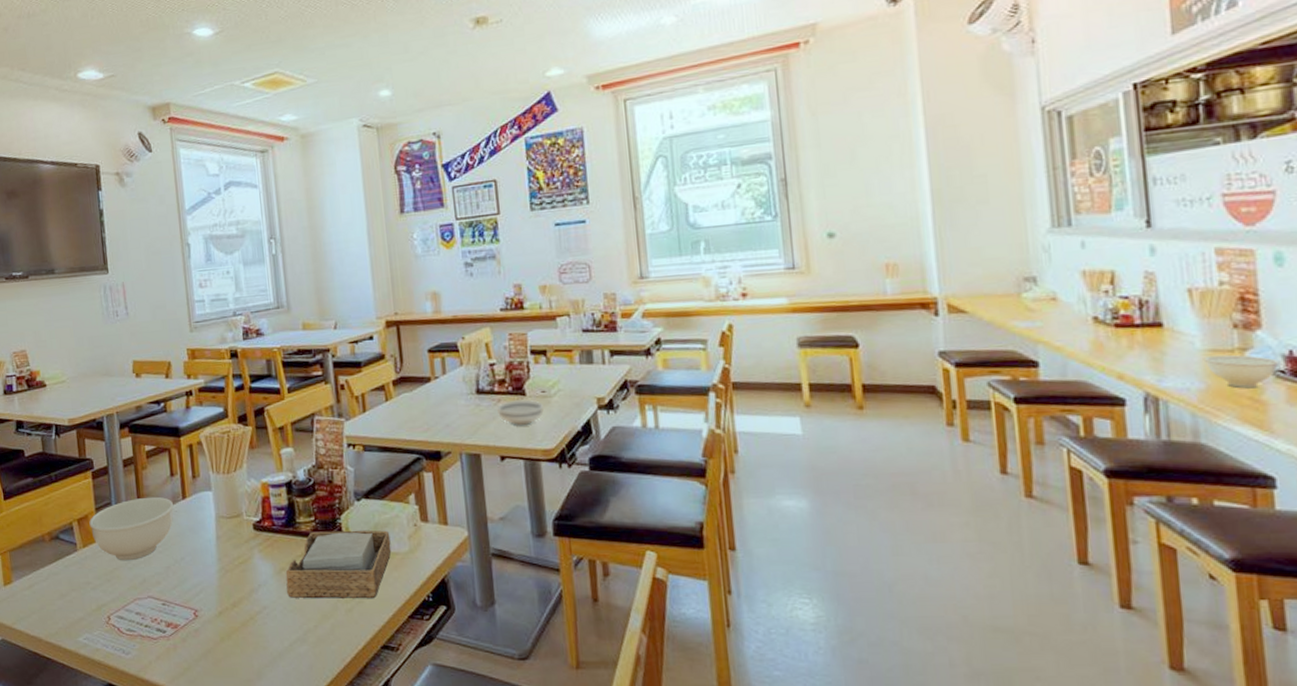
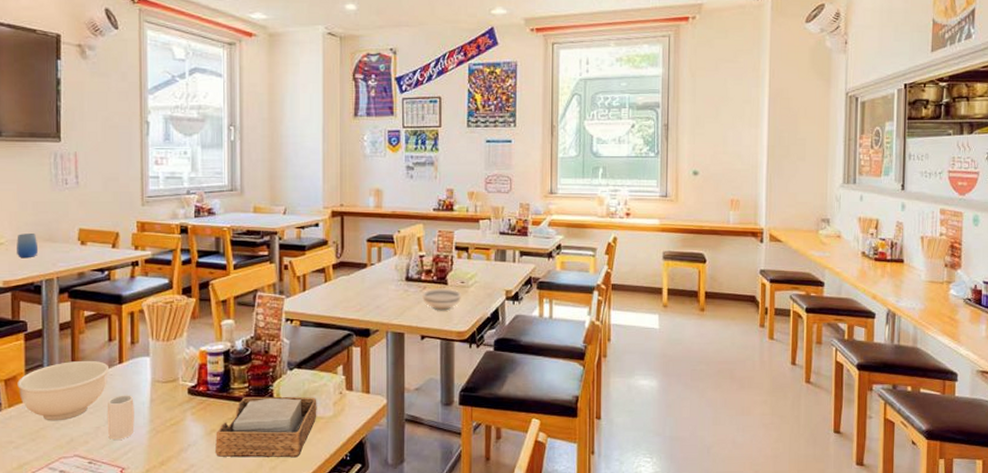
cup: none [77,369,98,395] -> present [17,234,39,258]
cup: none [175,532,204,580] -> present [107,395,135,440]
bowl: present [1205,354,1280,389] -> none [926,285,969,310]

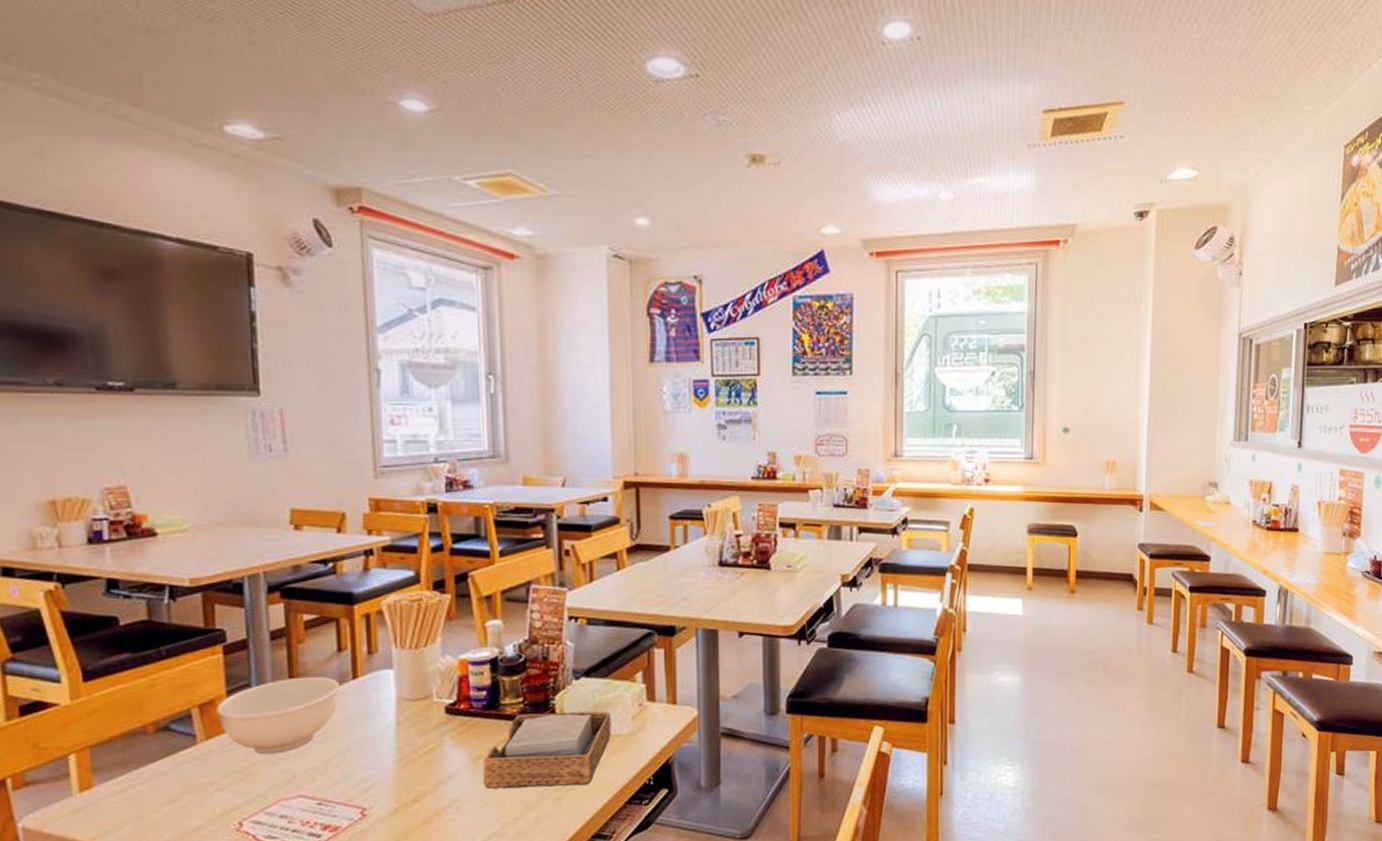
cup: present [17,234,39,258] -> none [205,516,237,549]
cup: present [107,395,135,440] -> none [339,717,377,774]
bowl: present [423,288,461,311] -> none [740,574,787,602]

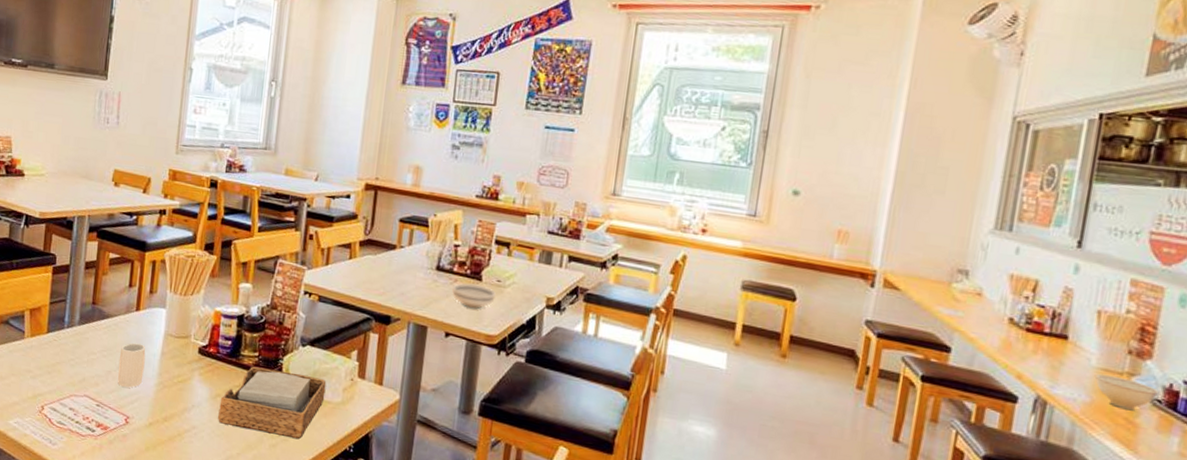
soup bowl: present [216,676,341,755] -> none [41,301,127,359]
cup: none [339,717,377,774] -> present [117,342,146,388]
bowl: none [740,574,787,602] -> present [452,283,496,309]
bowl: none [1321,557,1368,585] -> present [1095,373,1160,411]

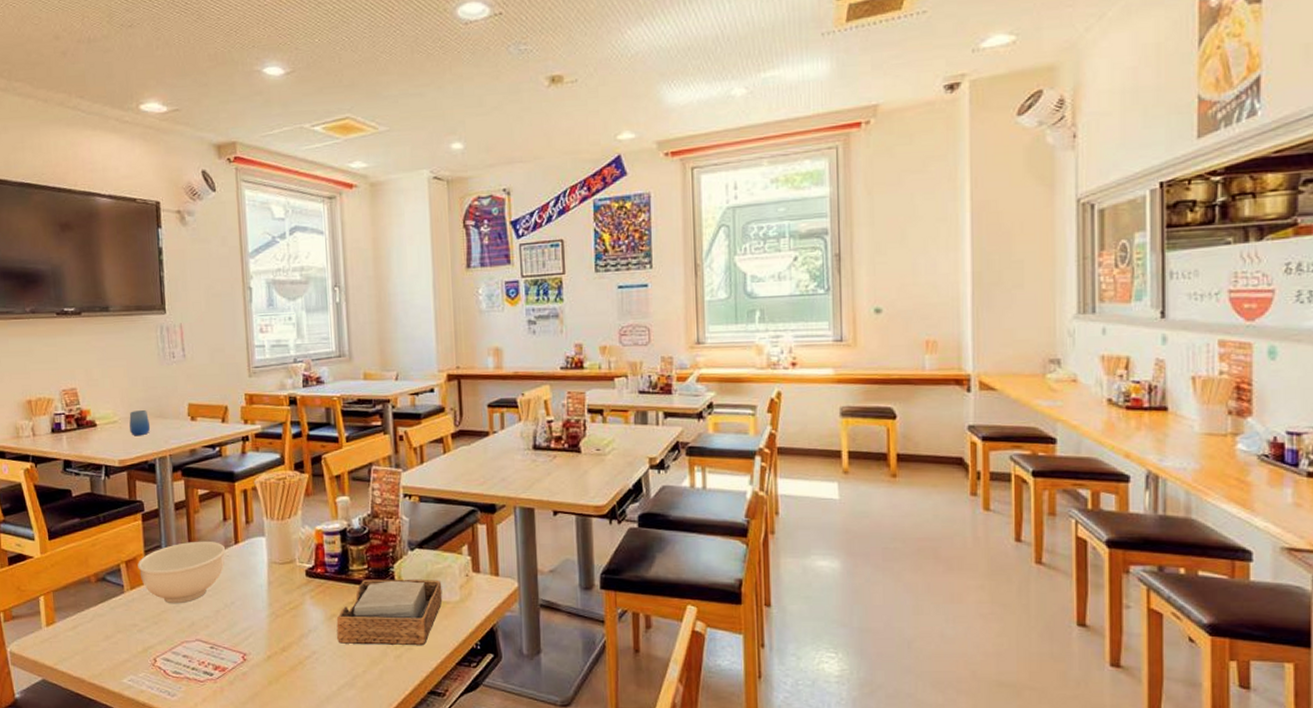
soup bowl: none [41,301,127,359] -> present [137,541,226,604]
cup: none [55,167,75,192] -> present [129,410,151,436]
cup: present [117,342,146,388] -> none [225,577,254,624]
bowl: present [452,283,496,309] -> none [553,457,597,483]
bowl: present [1095,373,1160,411] -> none [1201,438,1265,470]

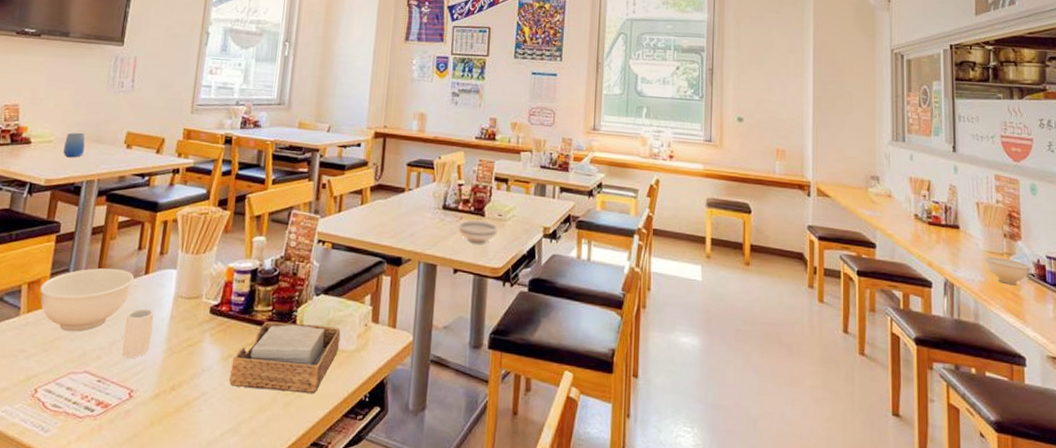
cup: none [225,577,254,624] -> present [122,308,154,358]
bowl: none [553,457,597,483] -> present [458,219,498,244]
bowl: none [1201,438,1265,470] -> present [985,256,1032,285]

